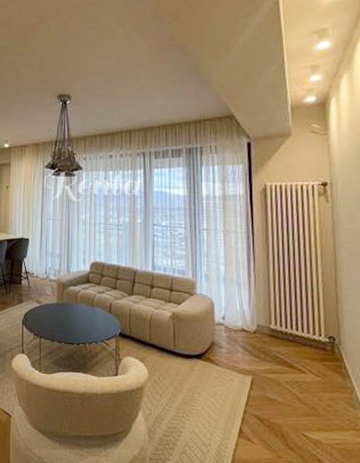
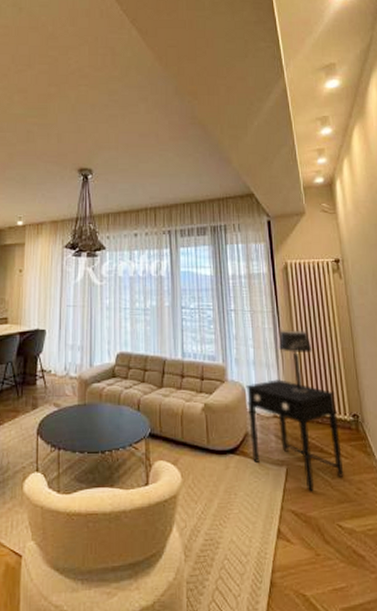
side table: none [214,296,314,402] -> present [246,379,344,492]
table lamp: none [252,250,288,312] -> present [279,330,313,394]

